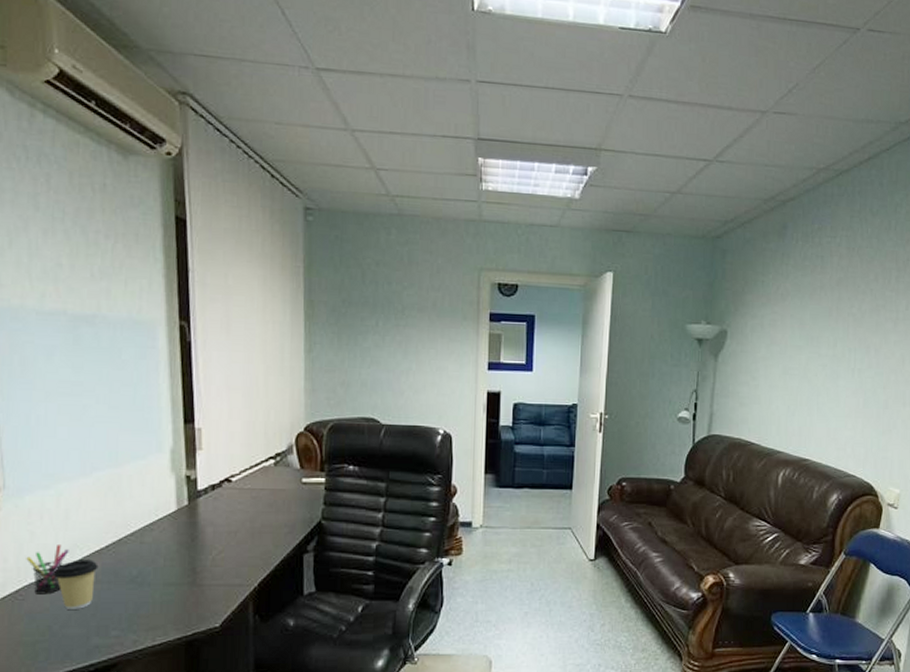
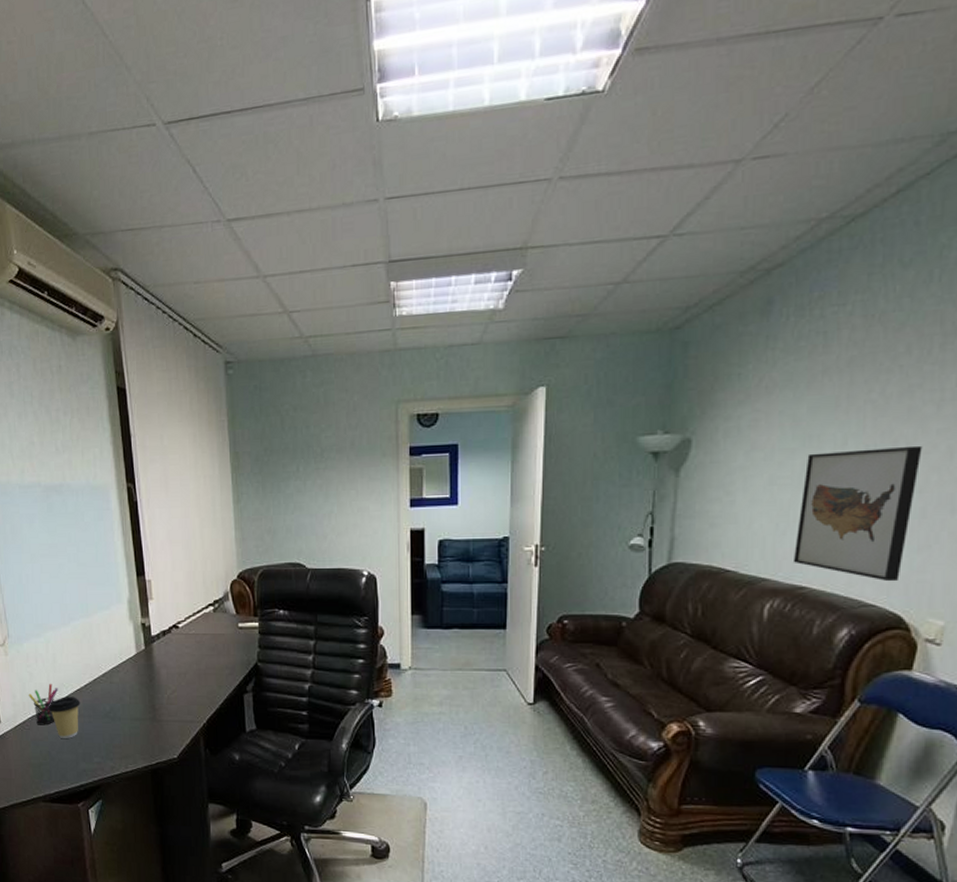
wall art: none [799,351,885,458] -> present [792,445,923,582]

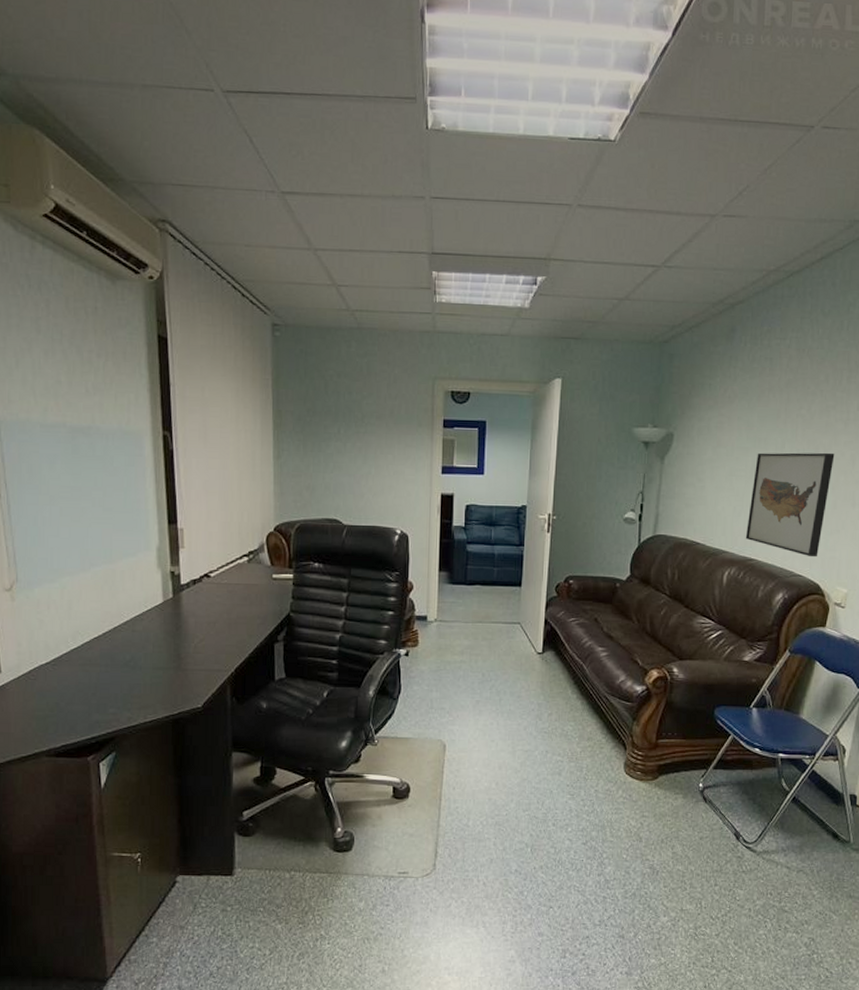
pen holder: present [28,683,58,725] -> none [36,630,72,675]
coffee cup: present [48,697,81,739] -> none [59,645,97,690]

